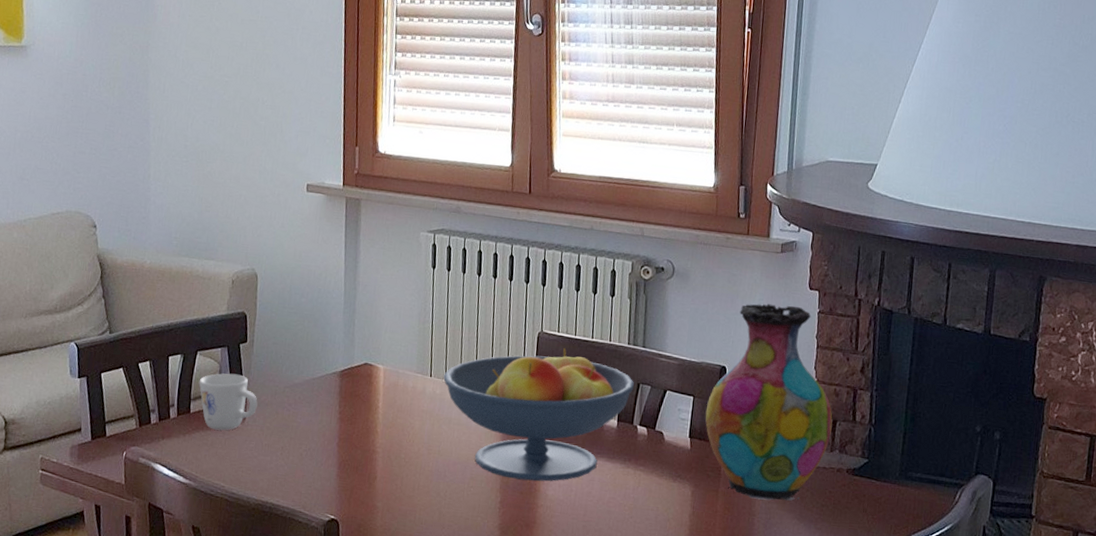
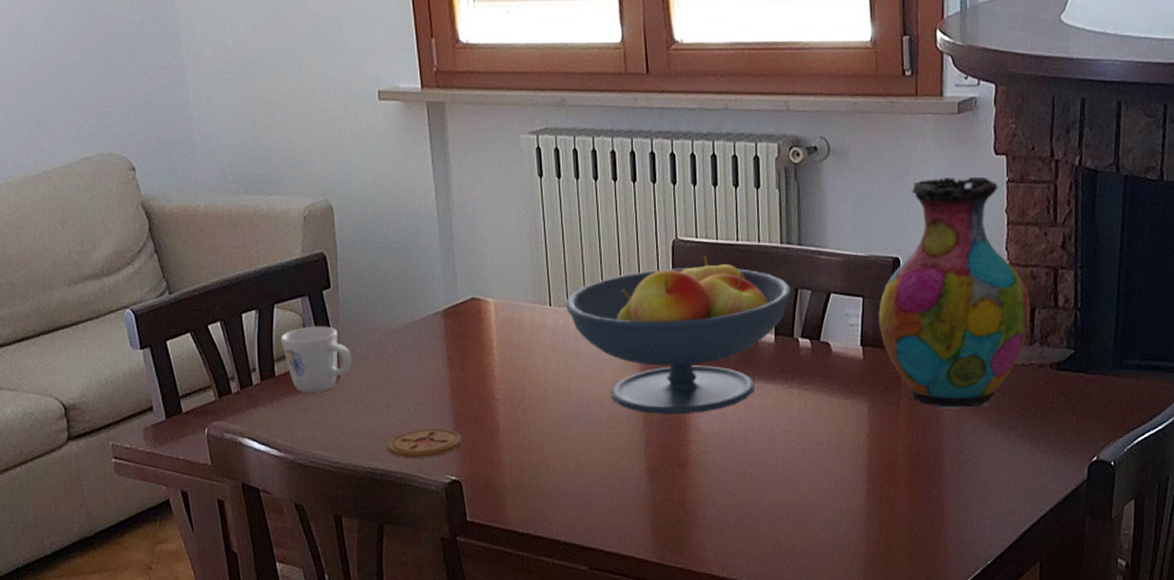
coaster: none [278,471,343,497] -> present [387,429,462,458]

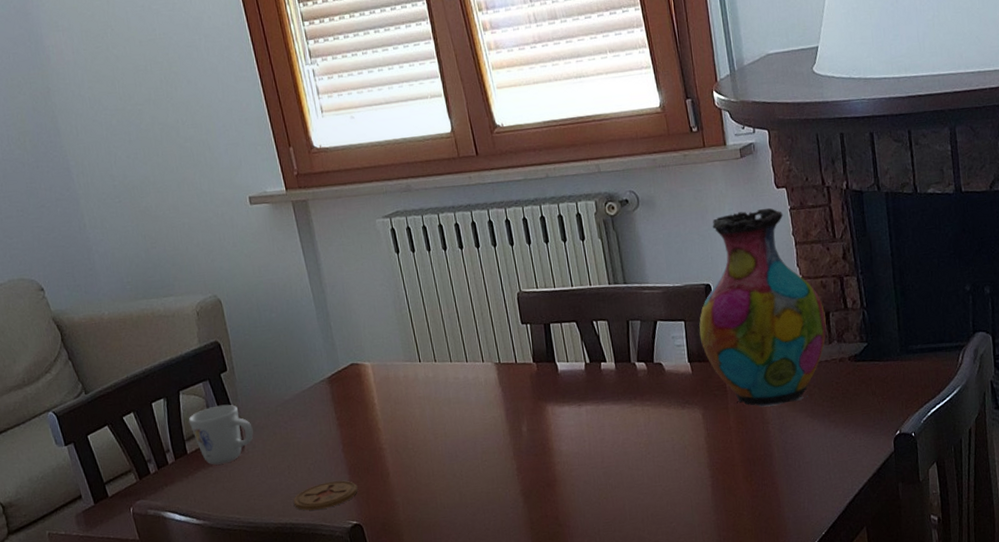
fruit bowl: present [565,255,792,414] -> none [432,302,624,444]

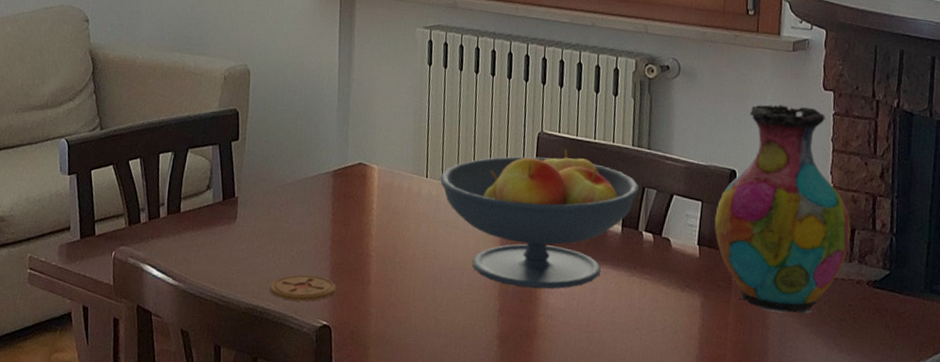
mug: present [188,404,254,465] -> none [189,172,249,231]
fruit bowl: none [432,302,624,444] -> present [440,148,640,289]

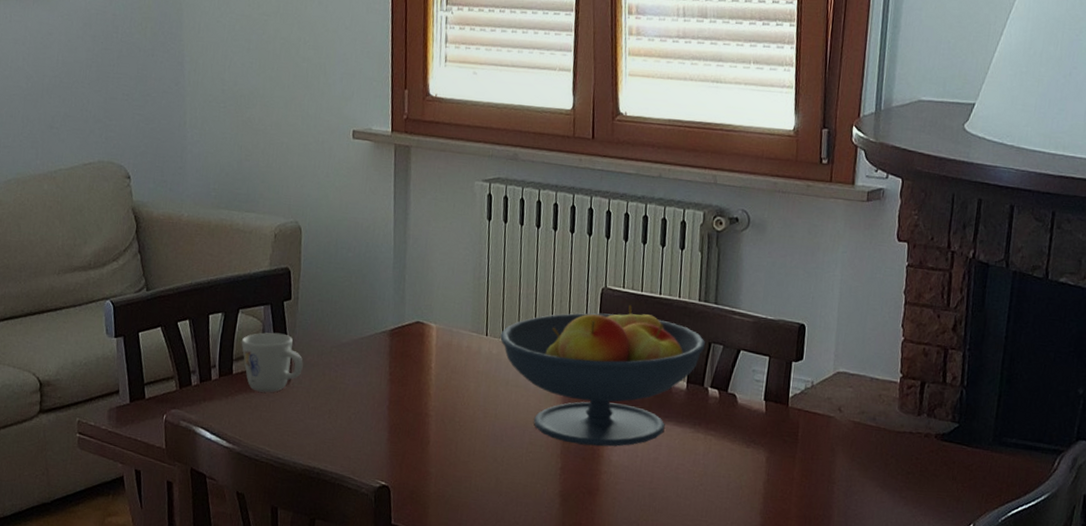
mug: none [189,172,249,231] -> present [241,332,303,393]
coaster: present [269,274,336,302] -> none [326,435,395,463]
vase: present [714,104,851,314] -> none [782,257,921,468]

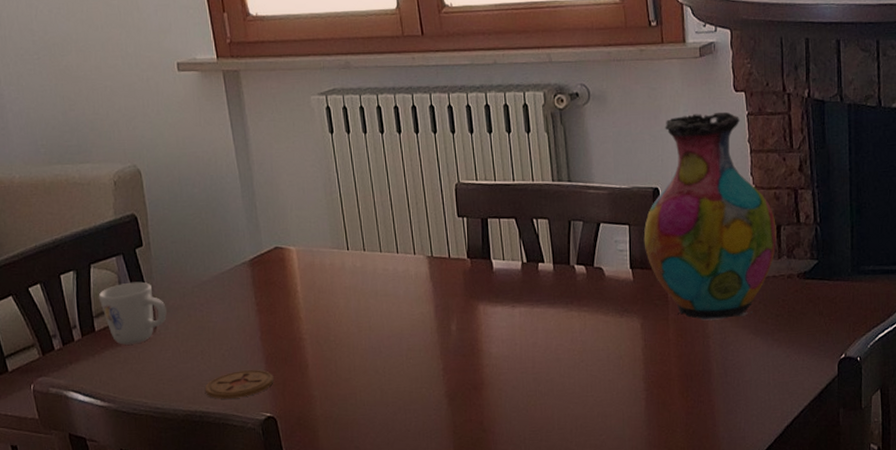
coaster: none [326,435,395,463] -> present [204,370,274,399]
fruit bowl: present [500,304,706,447] -> none [362,195,566,343]
vase: none [782,257,921,468] -> present [643,112,777,321]

